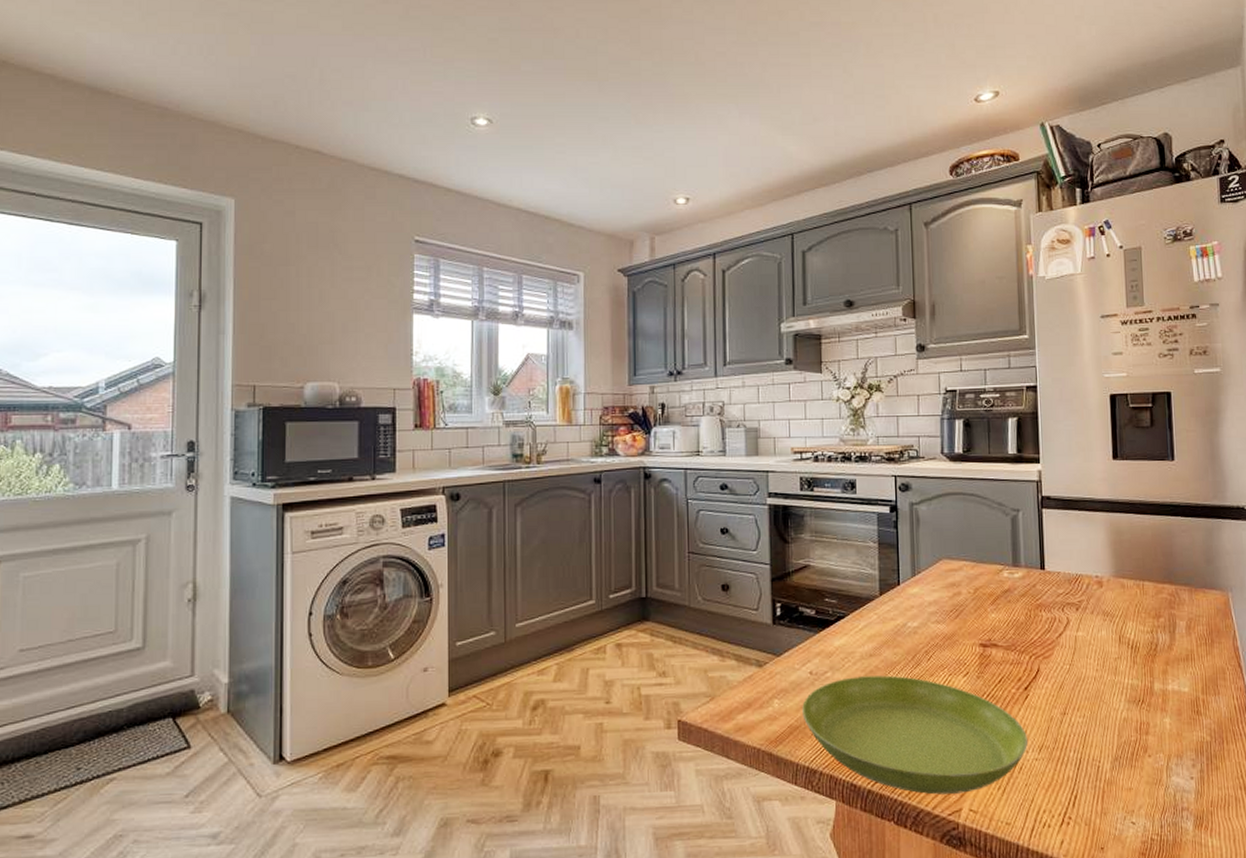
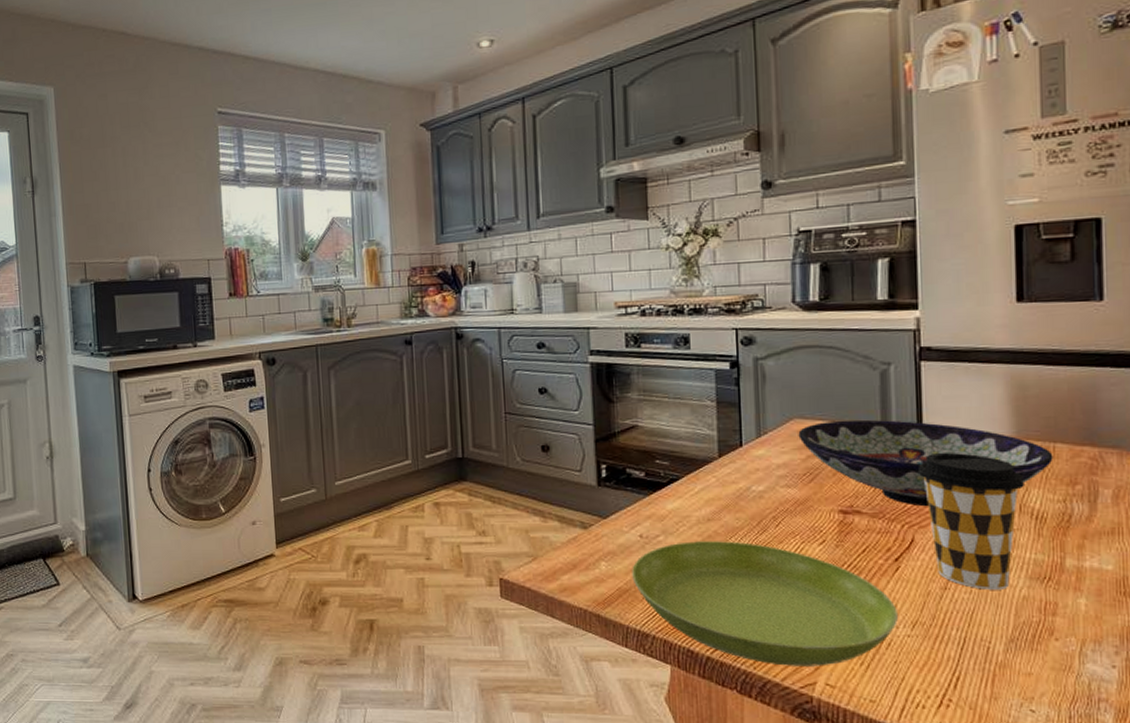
bowl: none [946,560,1143,639] -> present [798,419,1053,507]
coffee cup: none [1041,590,1122,714] -> present [917,453,1024,590]

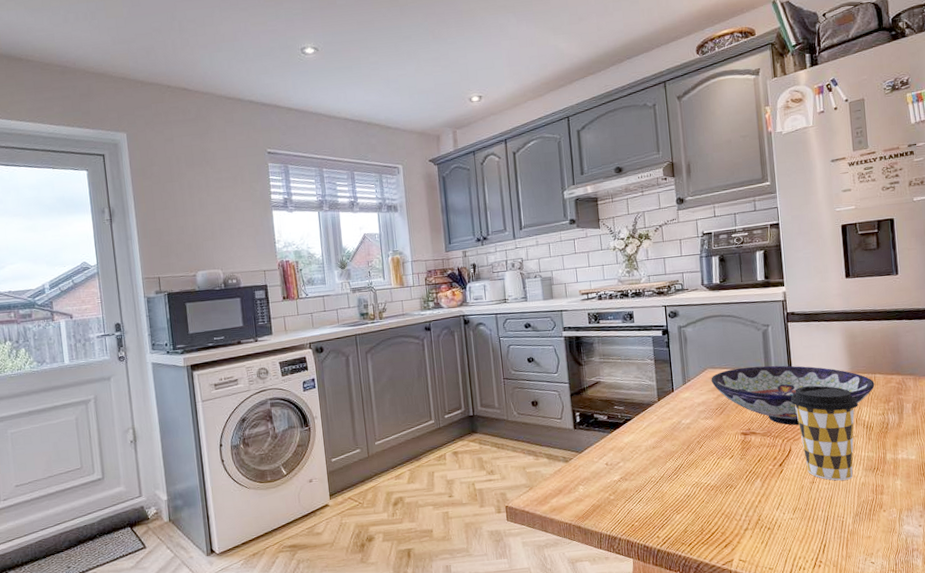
saucer: present [632,541,899,666] -> none [602,462,785,550]

